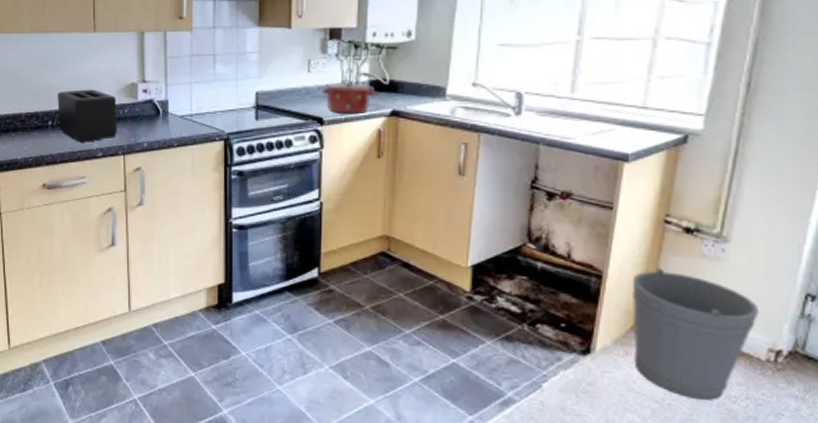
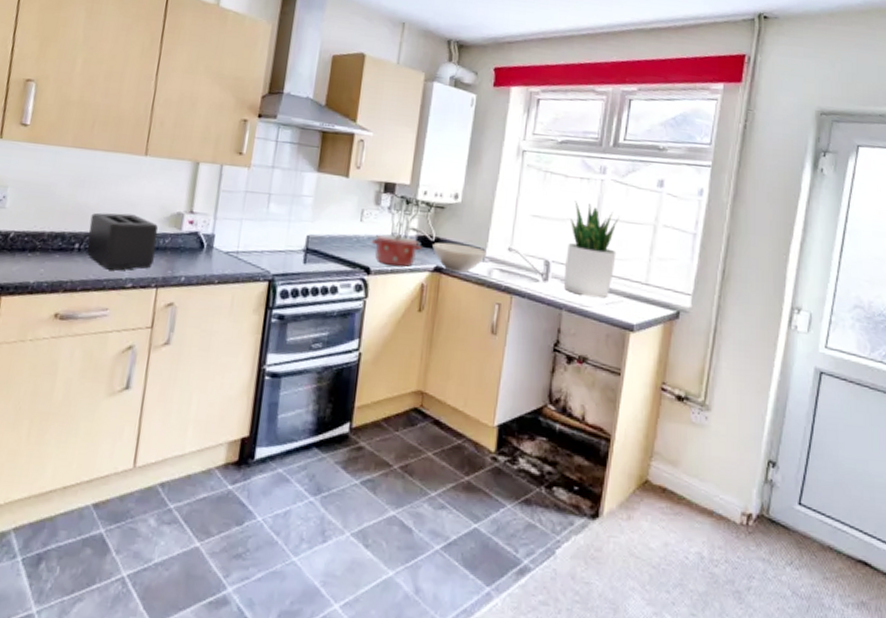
bowl: none [387,84,449,114] -> present [432,242,488,273]
planter: none [541,22,607,128] -> present [564,201,619,299]
bucket: present [631,268,760,400] -> none [634,432,735,564]

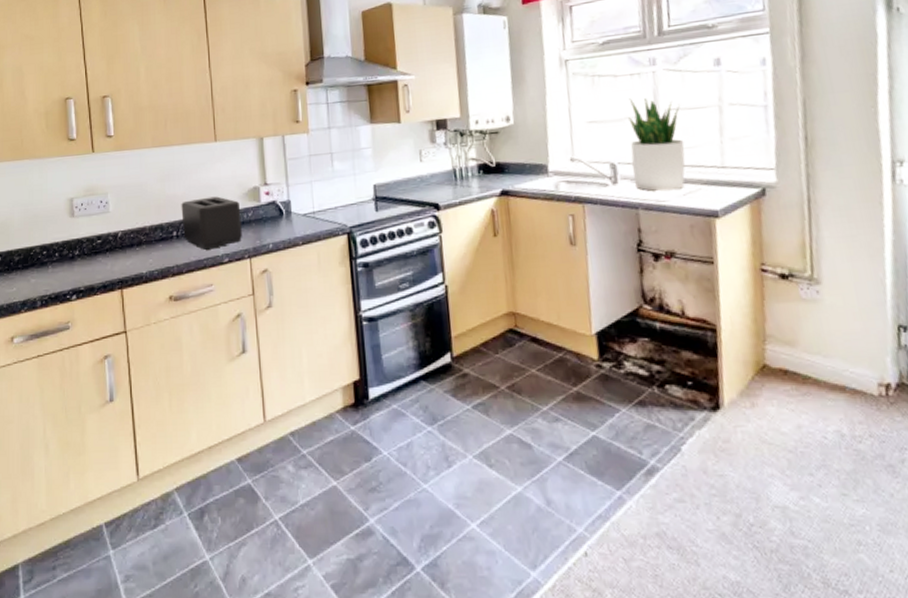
casserole: present [371,233,422,267] -> none [434,165,485,198]
bowl: present [432,242,488,273] -> none [494,164,551,192]

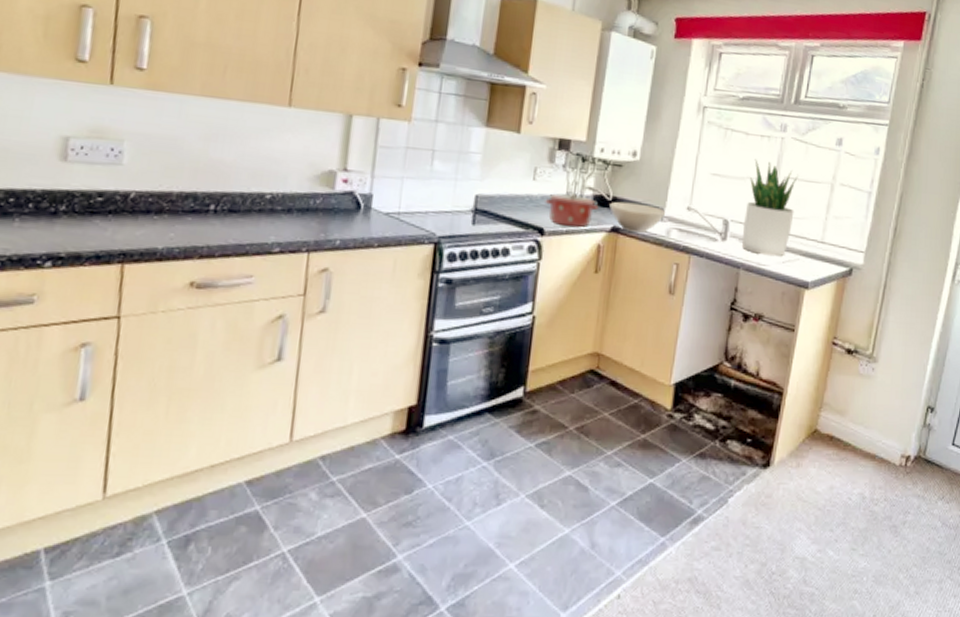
toaster: present [181,196,242,250] -> none [224,170,307,234]
casserole: none [434,165,485,198] -> present [545,192,599,228]
bowl: none [494,164,551,192] -> present [609,201,666,233]

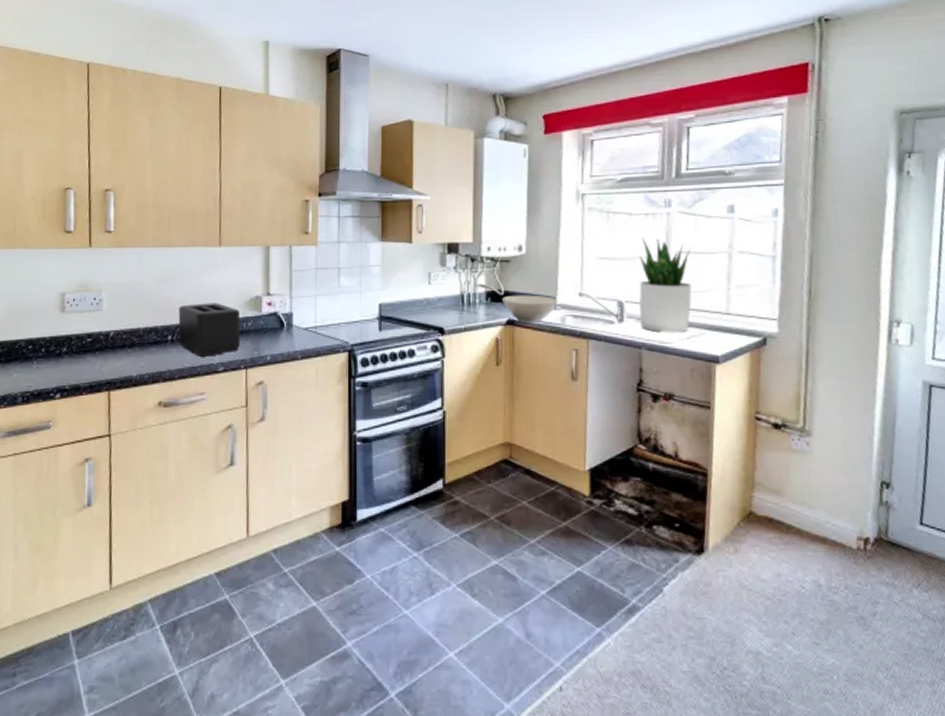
toaster: none [224,170,307,234] -> present [178,303,241,357]
casserole: present [545,192,599,228] -> none [441,291,492,324]

